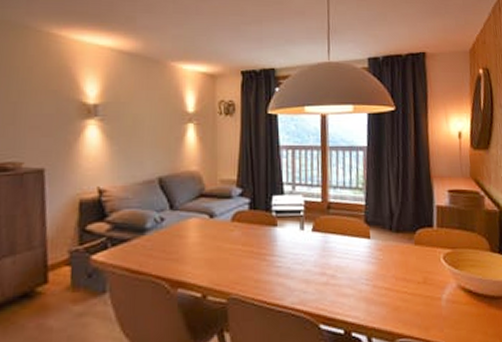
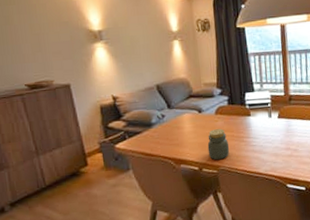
jar: none [217,241,246,285] -> present [207,129,230,160]

